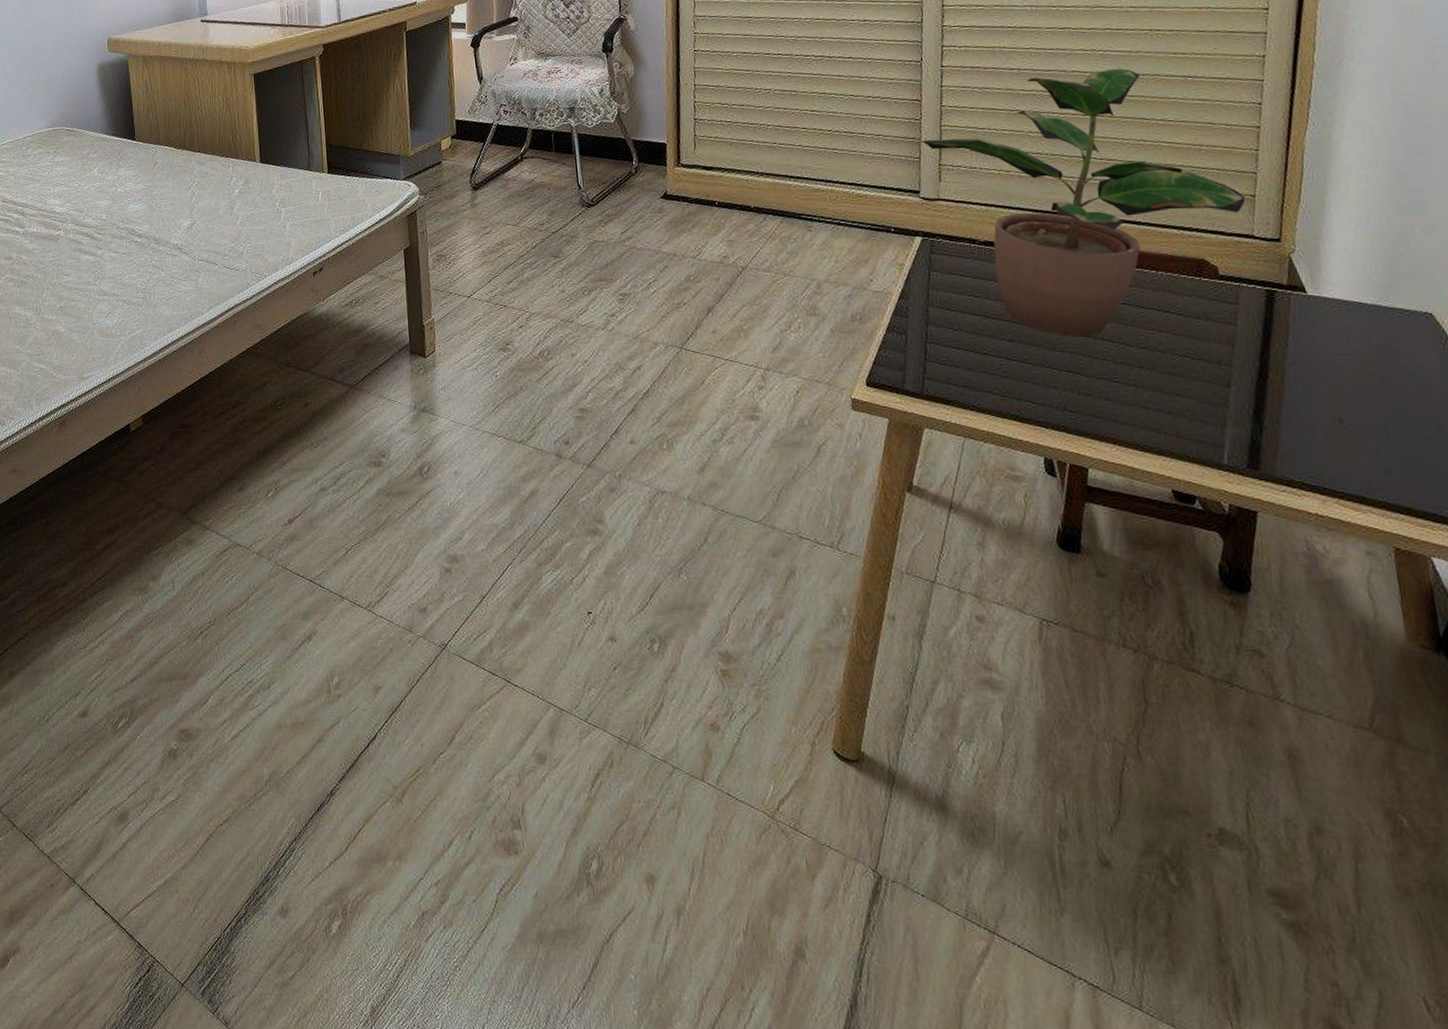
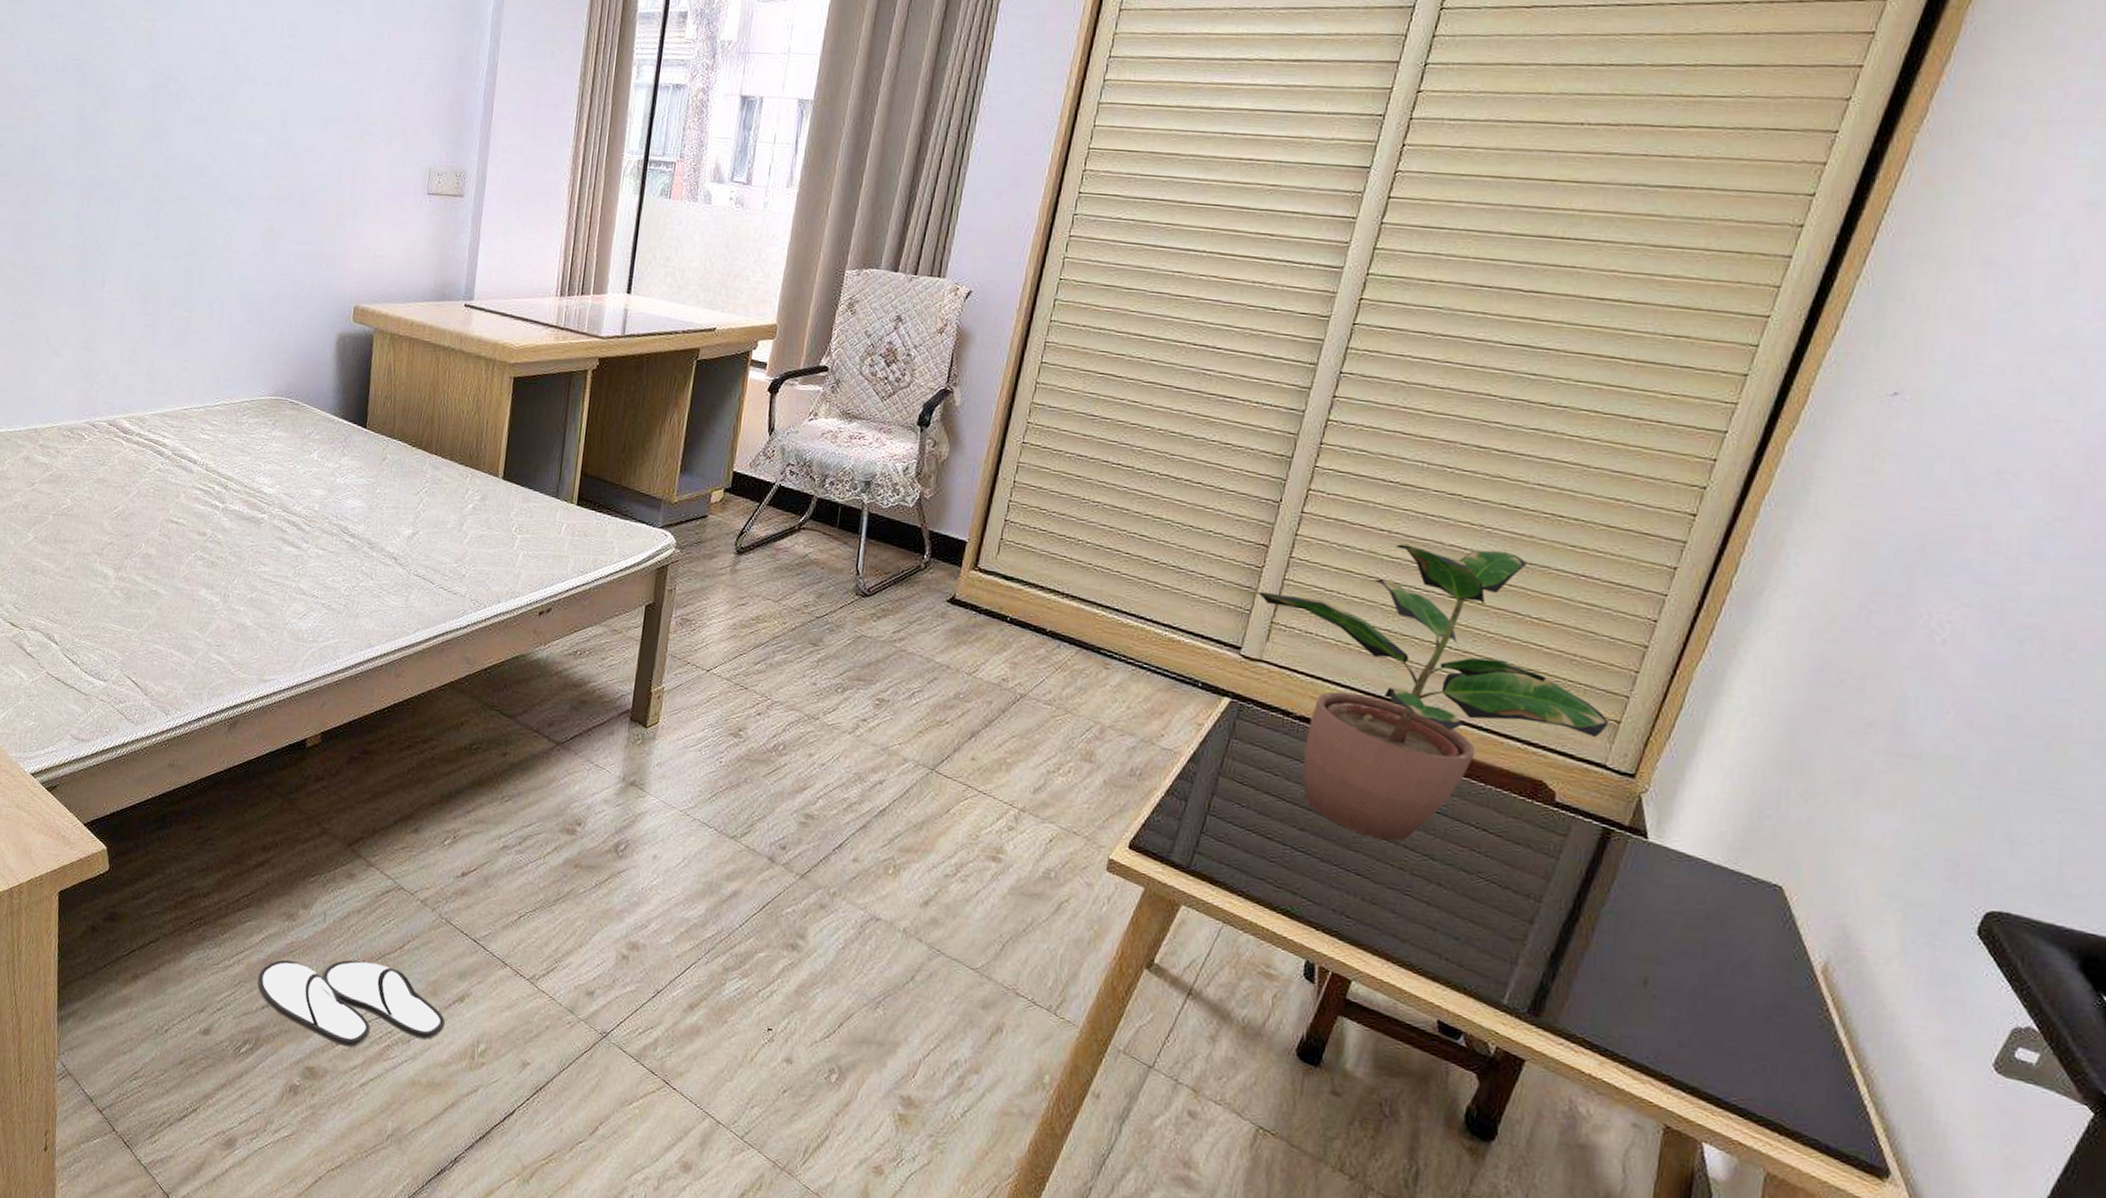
slippers: none [123,619,299,704] -> present [257,959,446,1048]

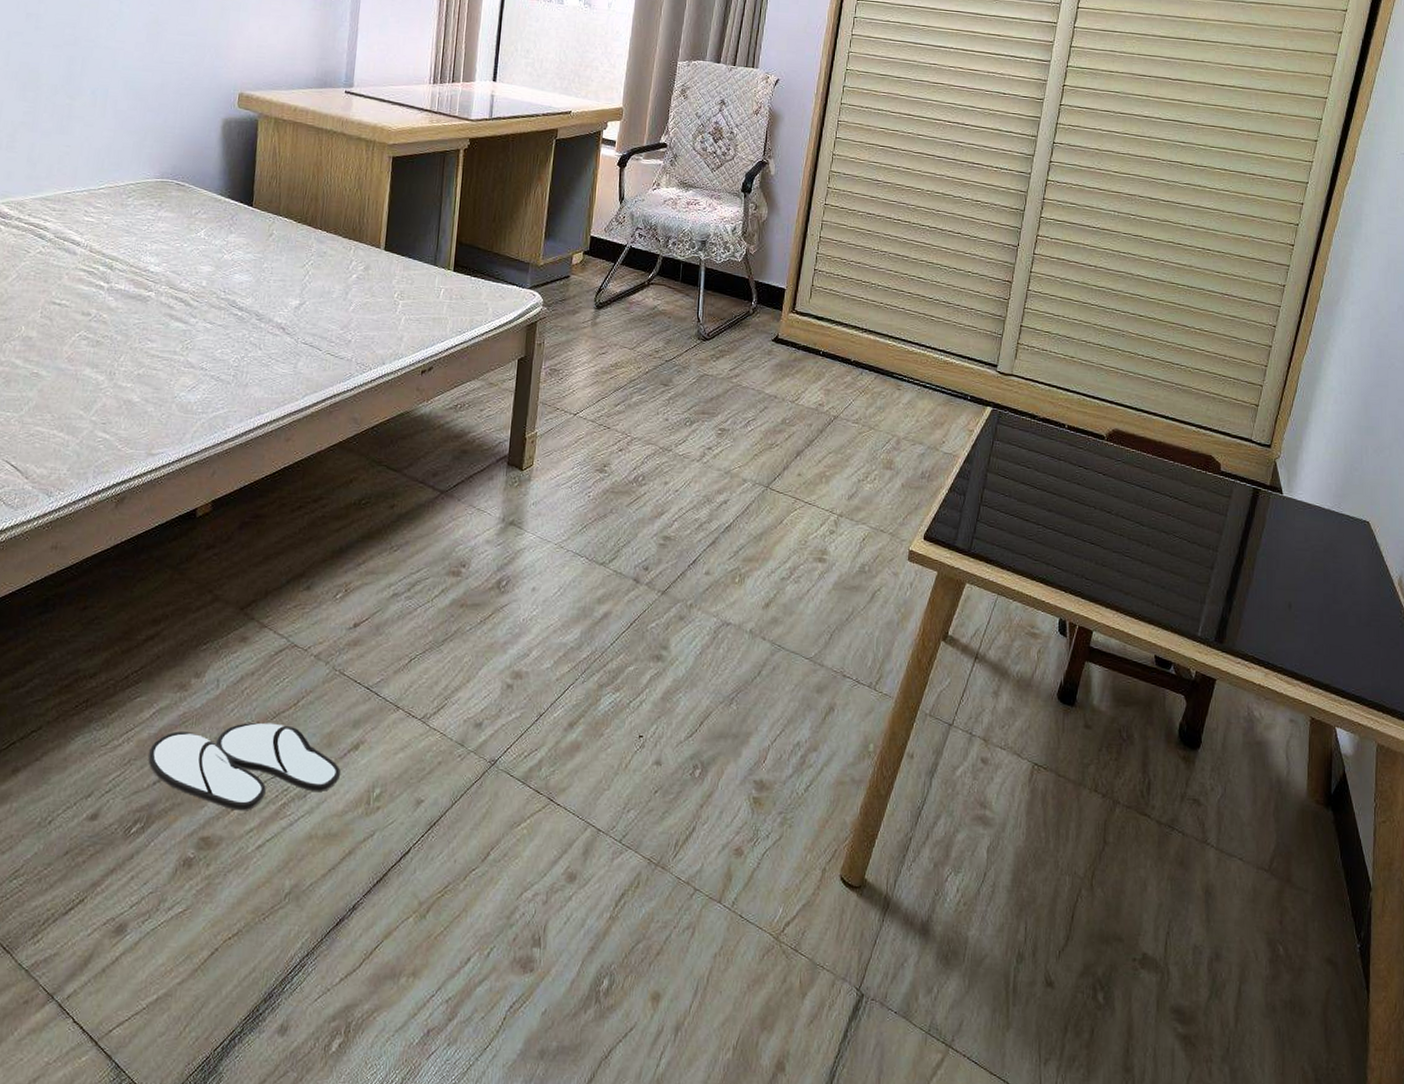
potted plant: present [1255,544,1609,841] -> none [1005,276,1251,514]

